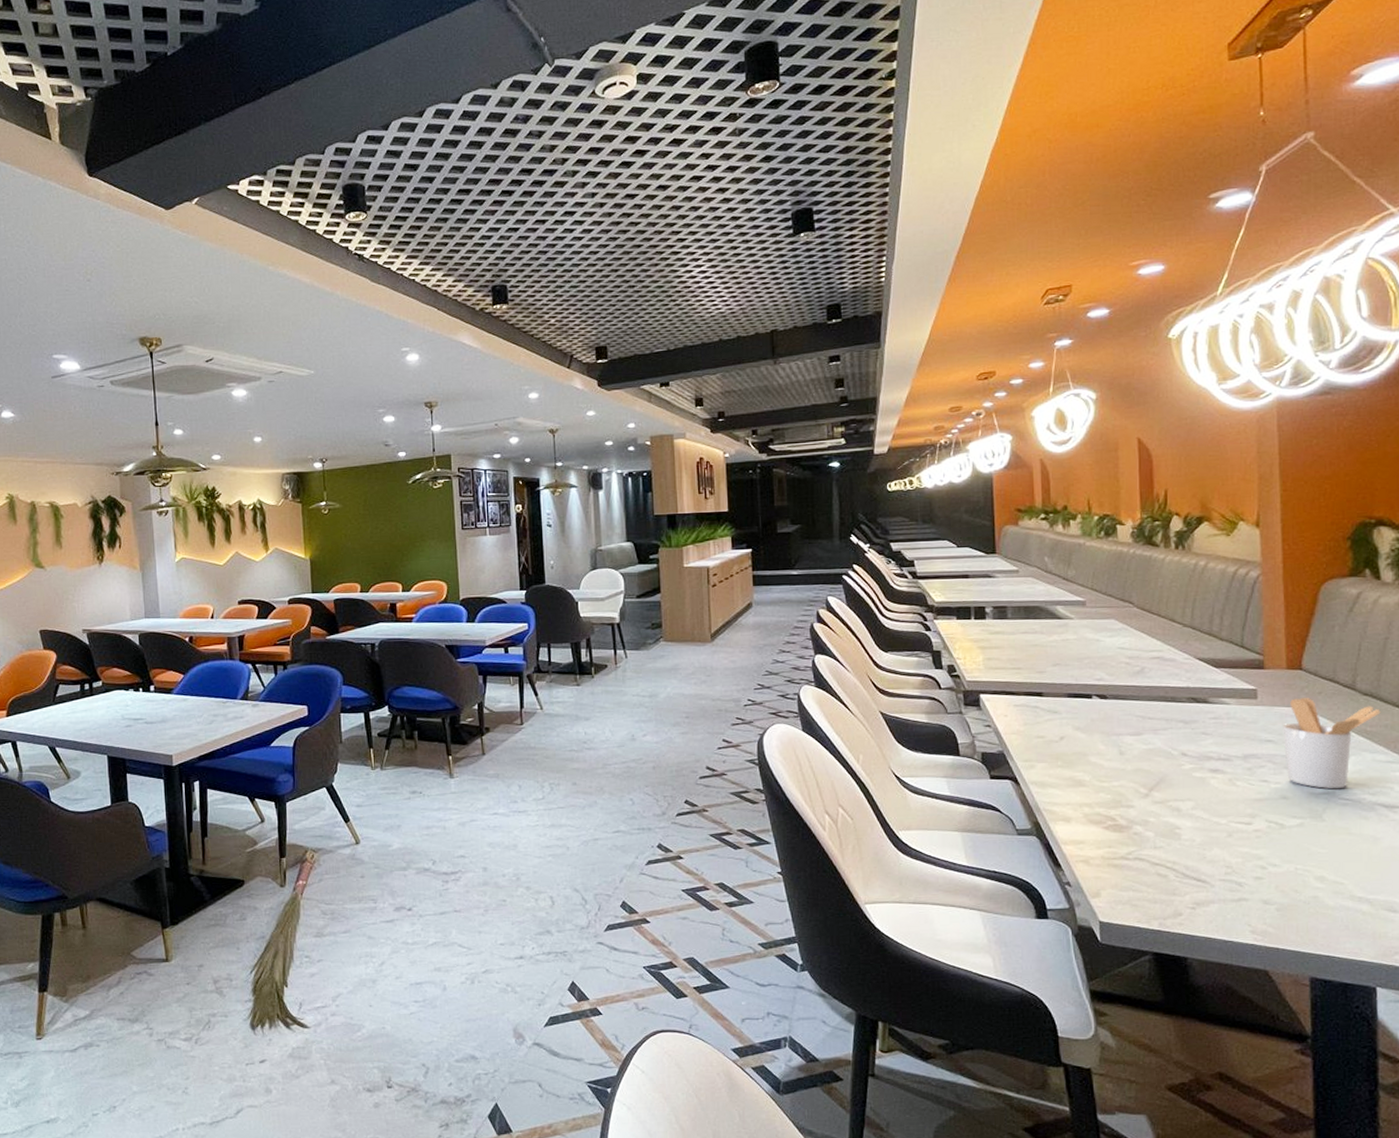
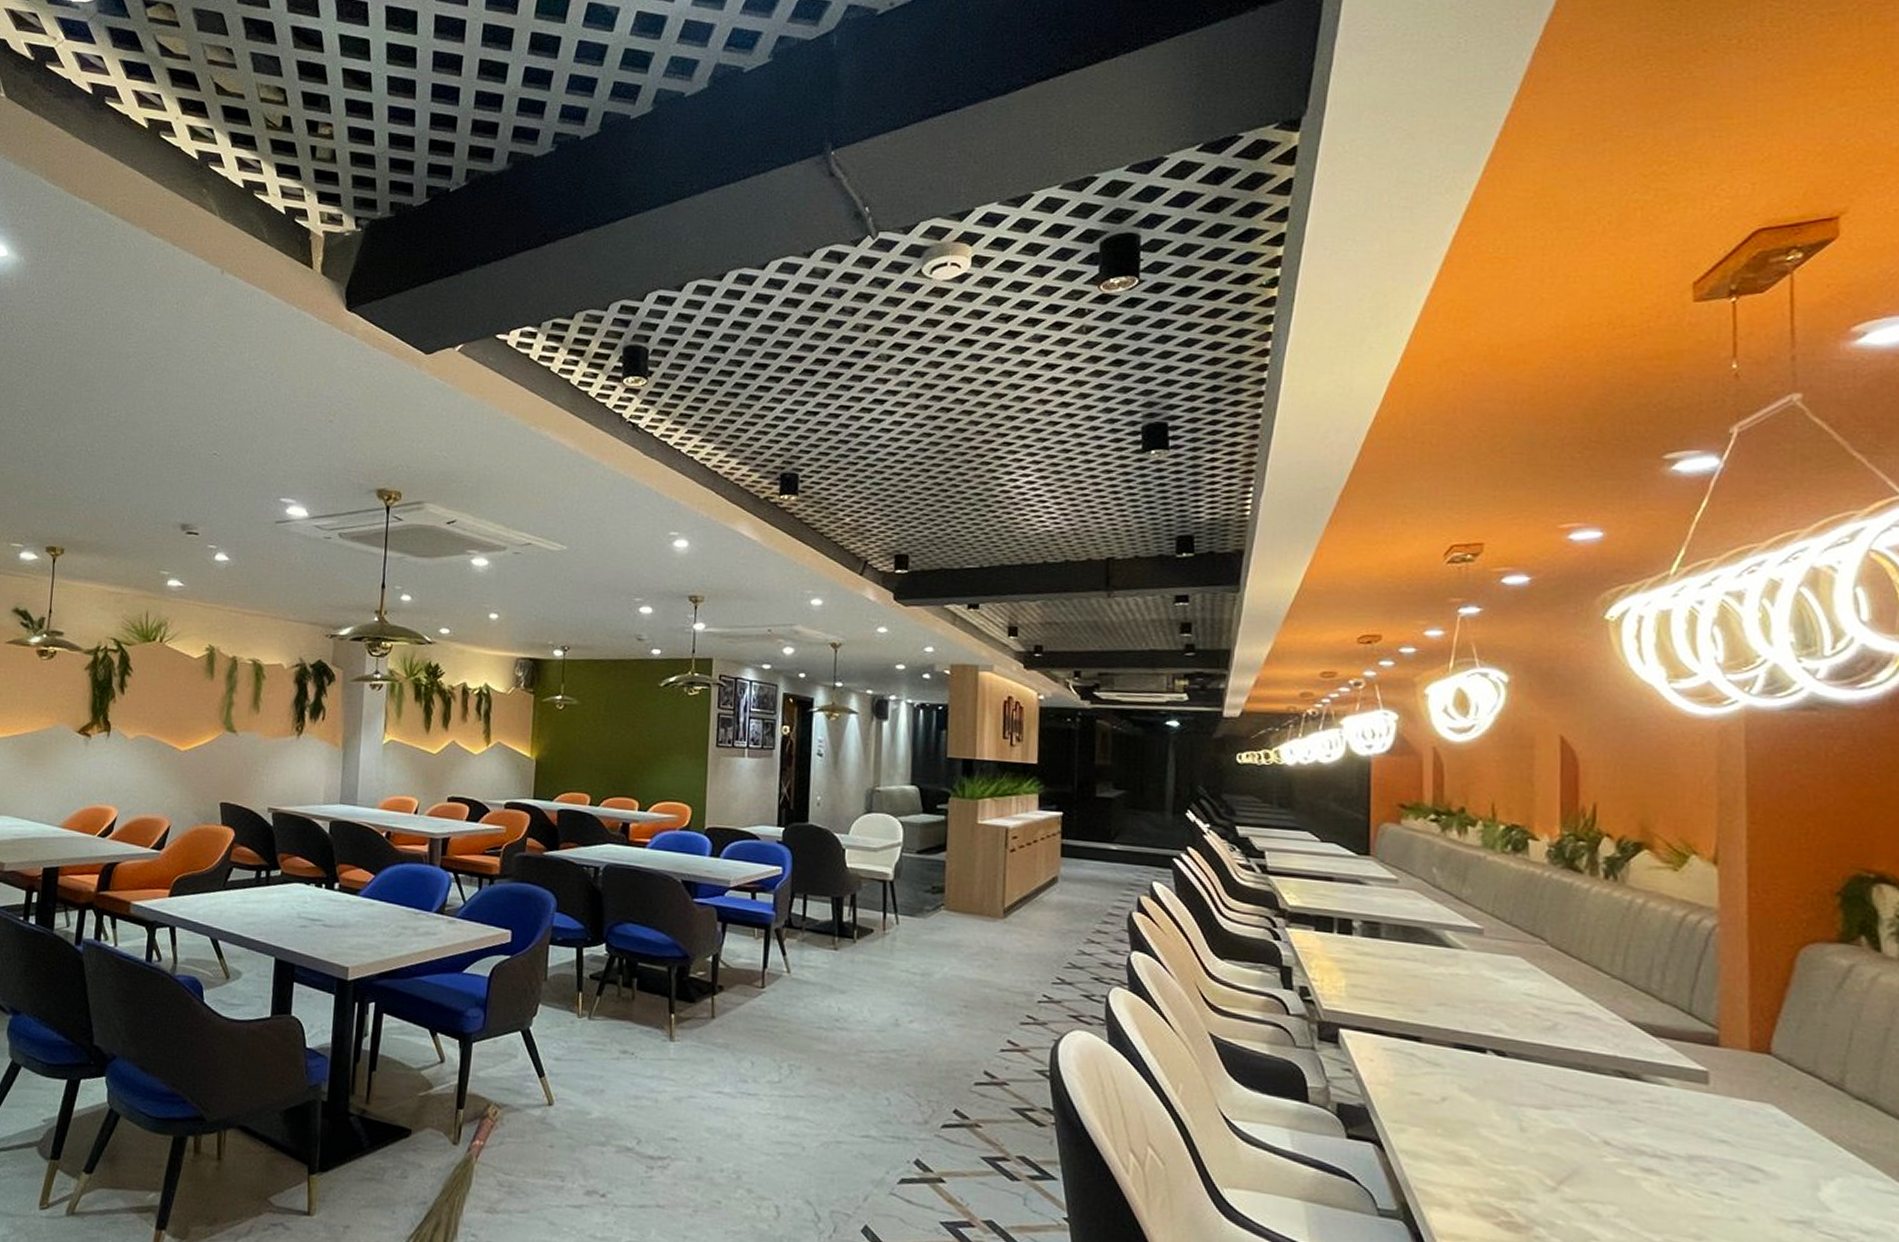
utensil holder: present [1283,697,1381,790] -> none [1742,1090,1879,1220]

